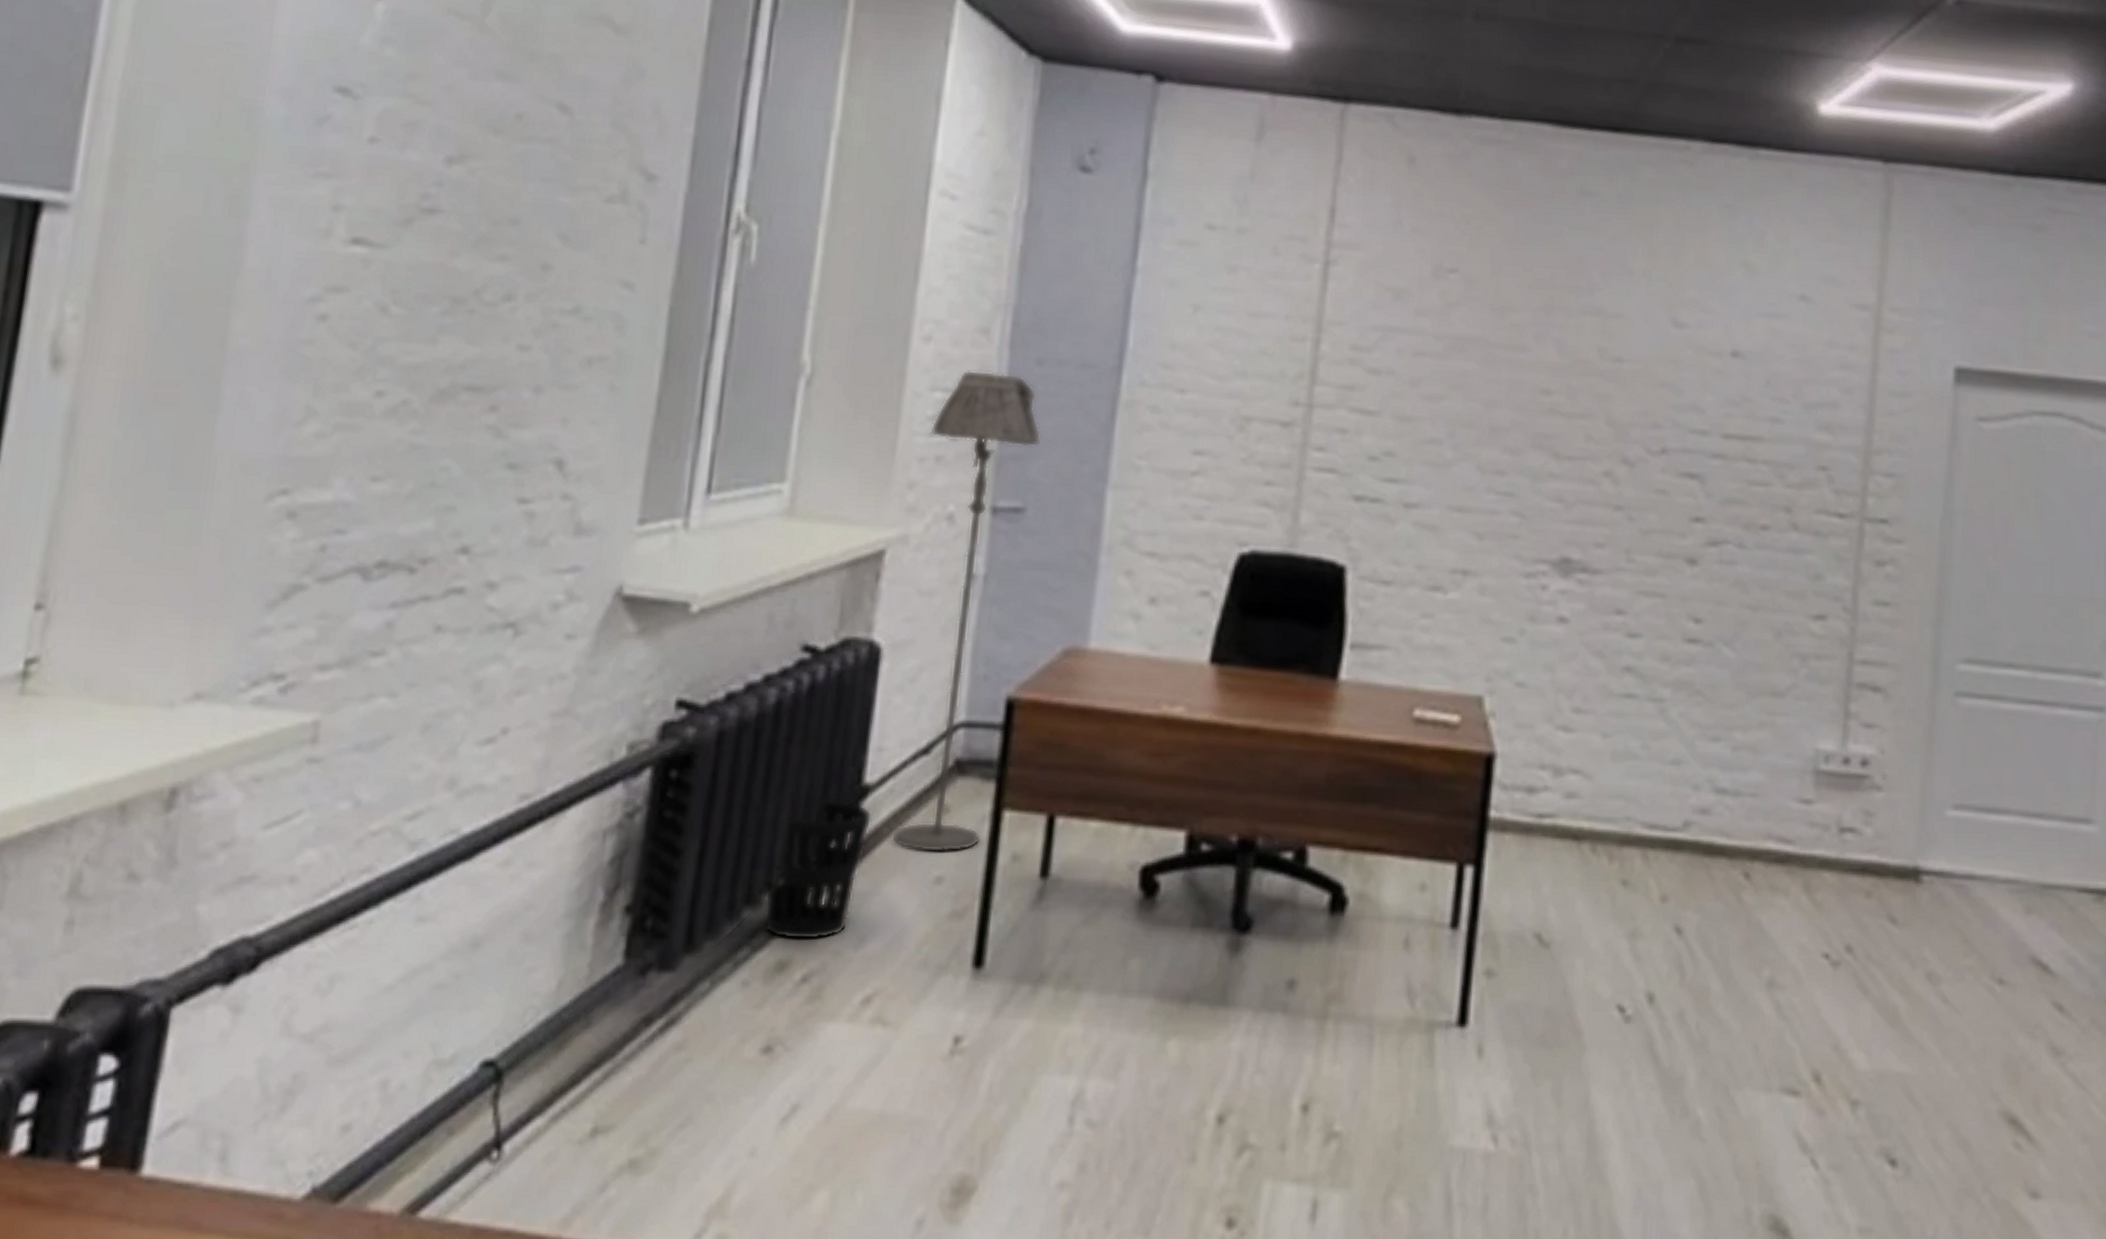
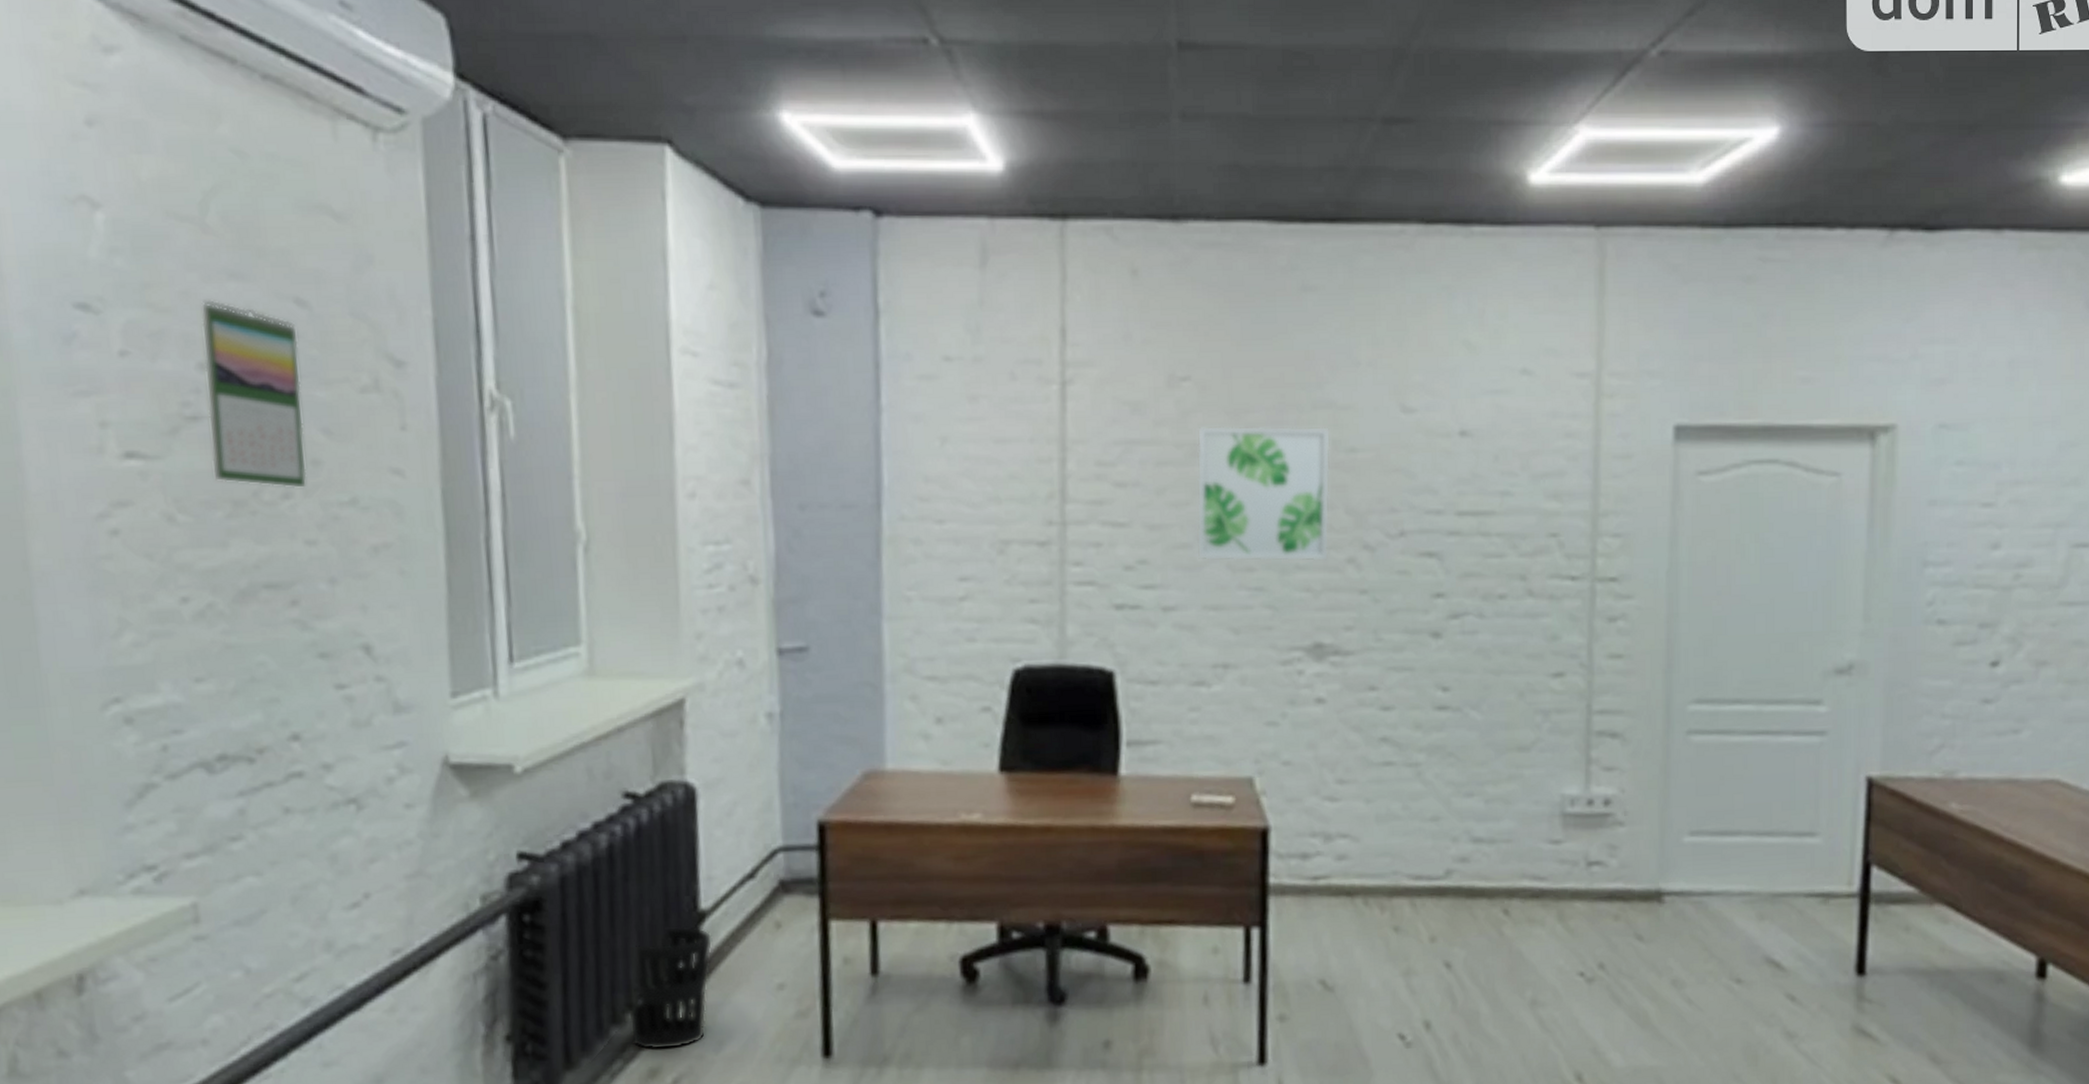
calendar: none [439,96,553,292] -> present [200,300,308,488]
floor lamp: present [892,369,1041,853] -> none [708,520,814,964]
wall art: none [1446,320,1598,472] -> present [1196,425,1331,562]

